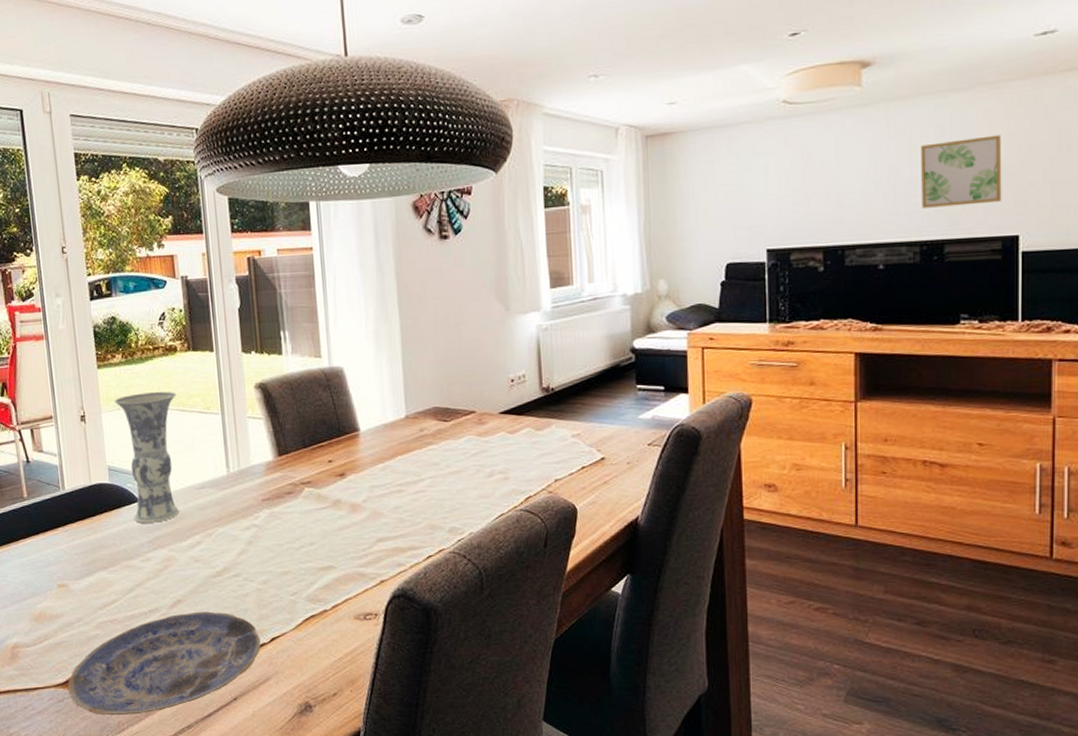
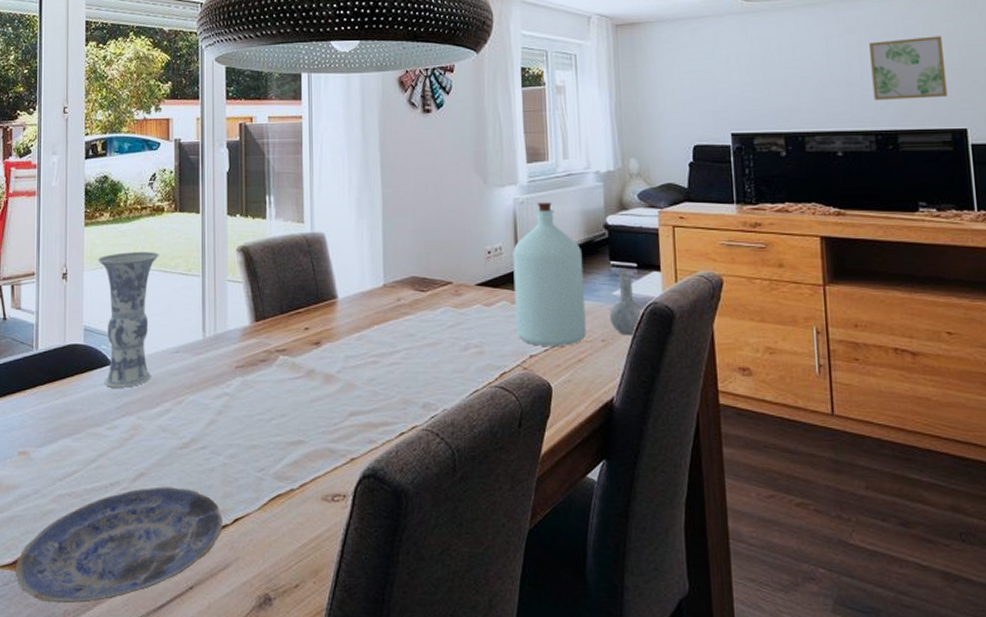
bottle: none [536,327,672,470] -> present [513,201,645,346]

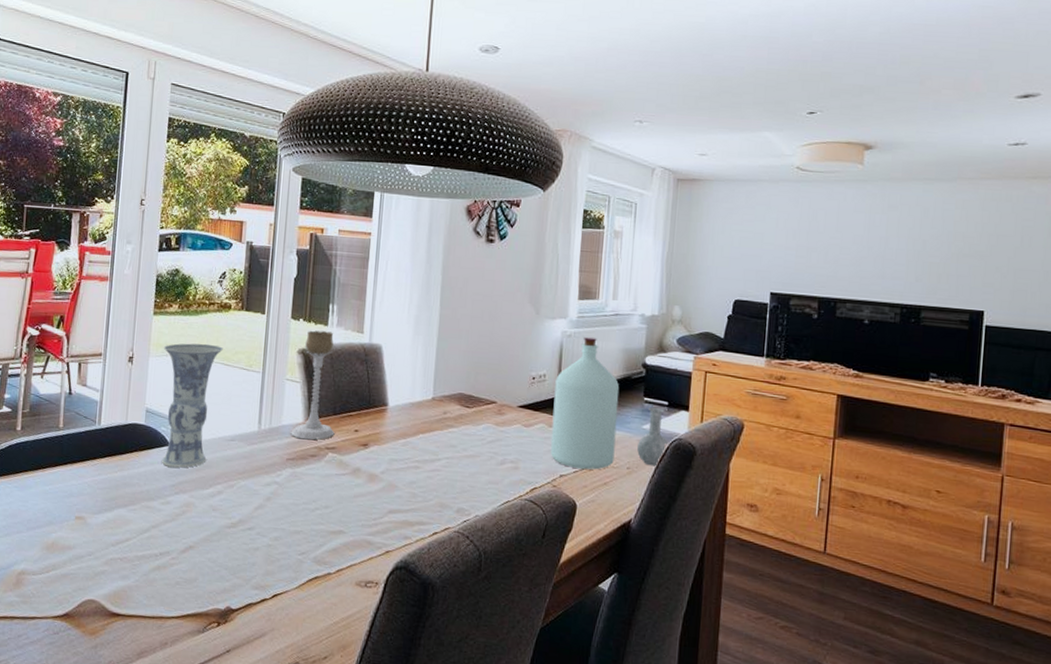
plate: present [15,486,223,604] -> none [65,559,263,656]
candle holder: none [237,225,284,344] -> present [291,330,335,440]
wall art: present [869,36,948,100] -> none [905,222,975,280]

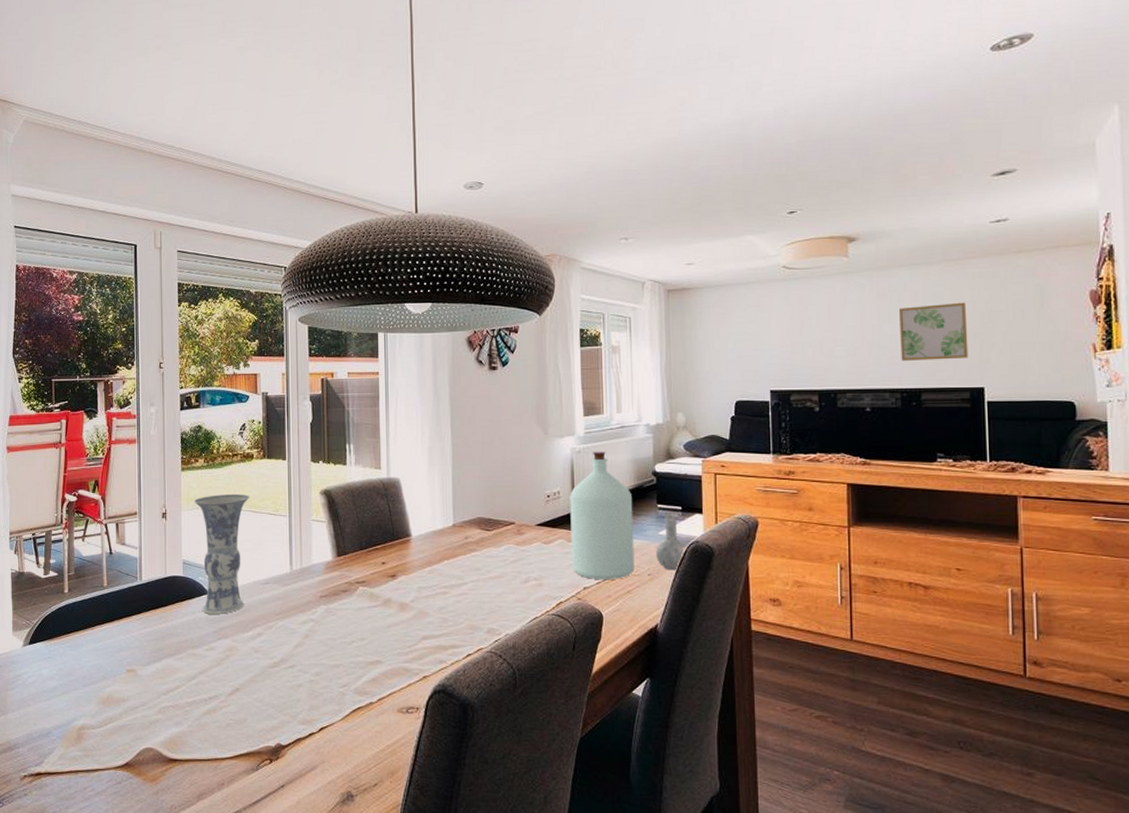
candle holder: present [291,330,335,440] -> none [321,471,363,576]
wall art: none [905,222,975,280] -> present [899,302,969,361]

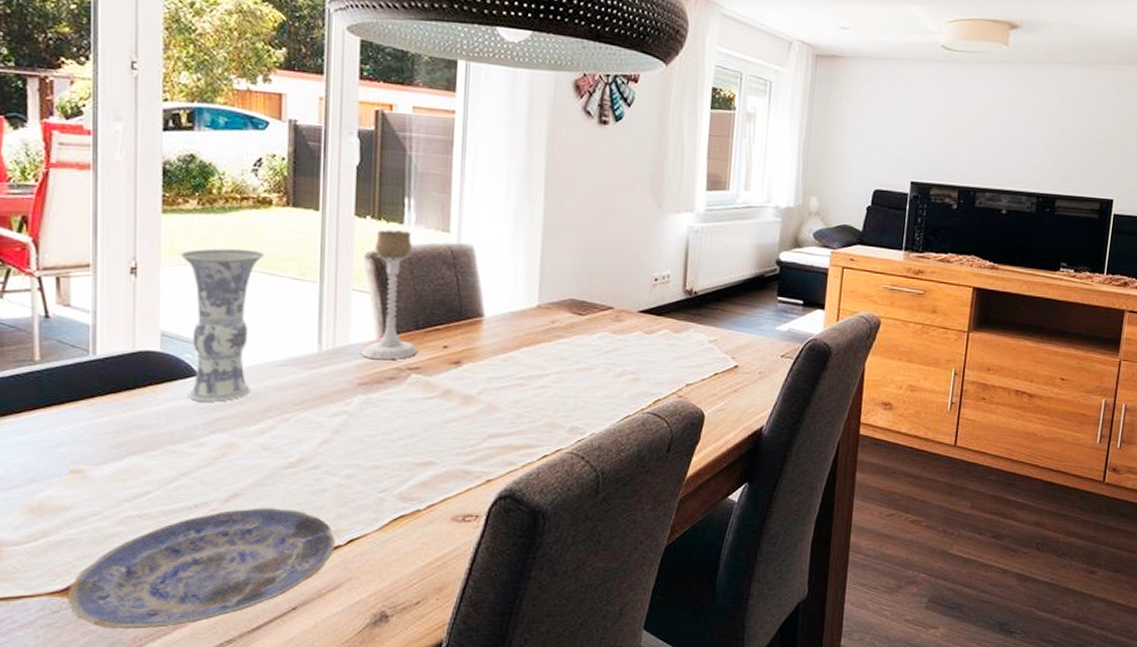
plate: none [127,700,310,800] -> present [67,507,335,630]
candle holder: none [321,471,363,576] -> present [361,230,418,360]
bottle: present [570,450,688,579] -> none [675,231,804,377]
wall art: present [899,302,969,361] -> none [1042,107,1110,168]

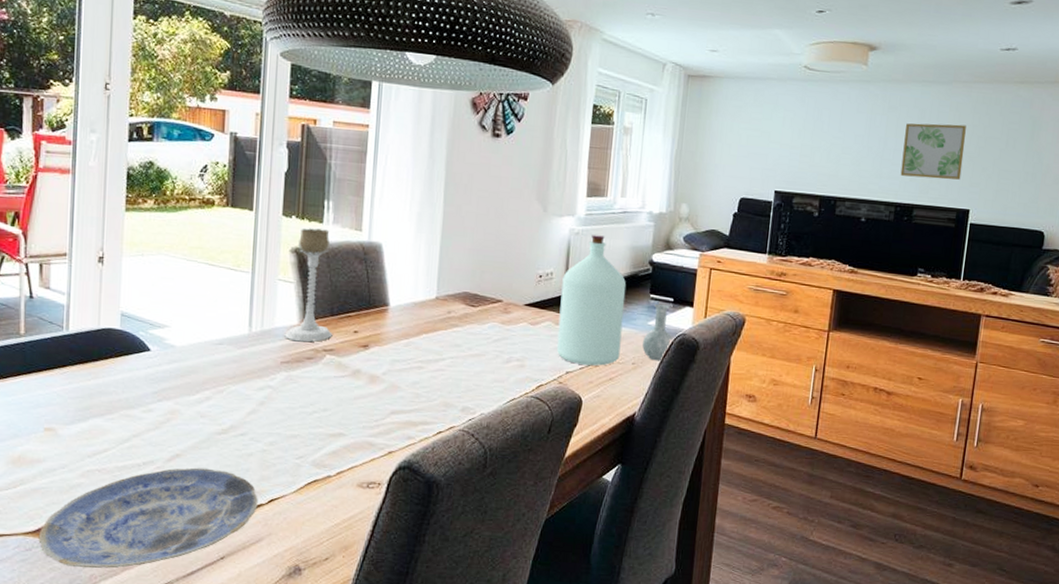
vase: present [179,248,264,402] -> none [138,242,207,374]
bottle: none [675,231,804,377] -> present [556,234,674,366]
wall art: none [1042,107,1110,168] -> present [900,123,966,180]

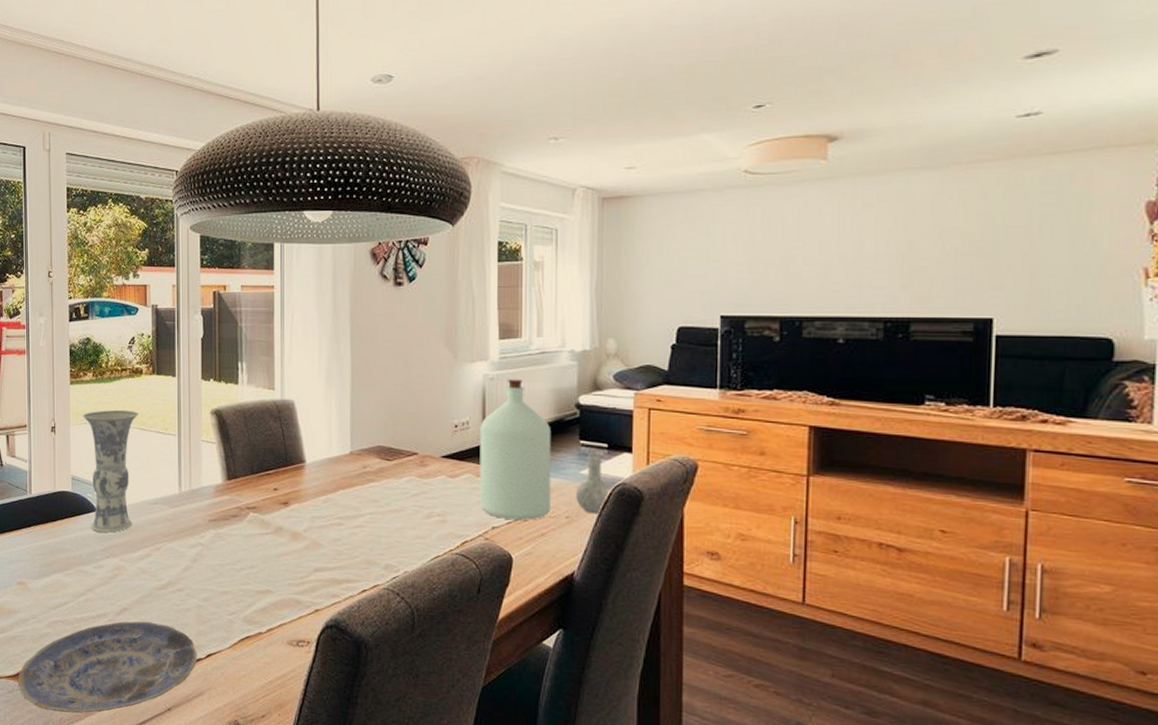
vase: none [138,242,207,374] -> present [82,409,138,533]
candle holder: present [285,228,333,342] -> none [211,390,254,501]
wall art: present [900,123,966,180] -> none [887,215,977,285]

